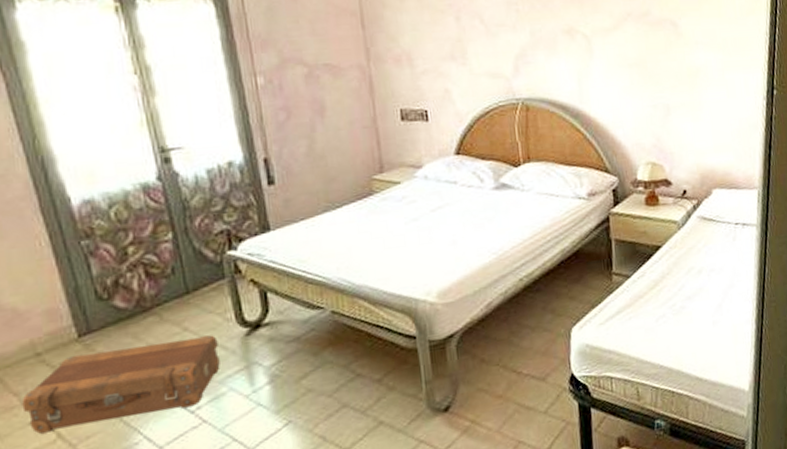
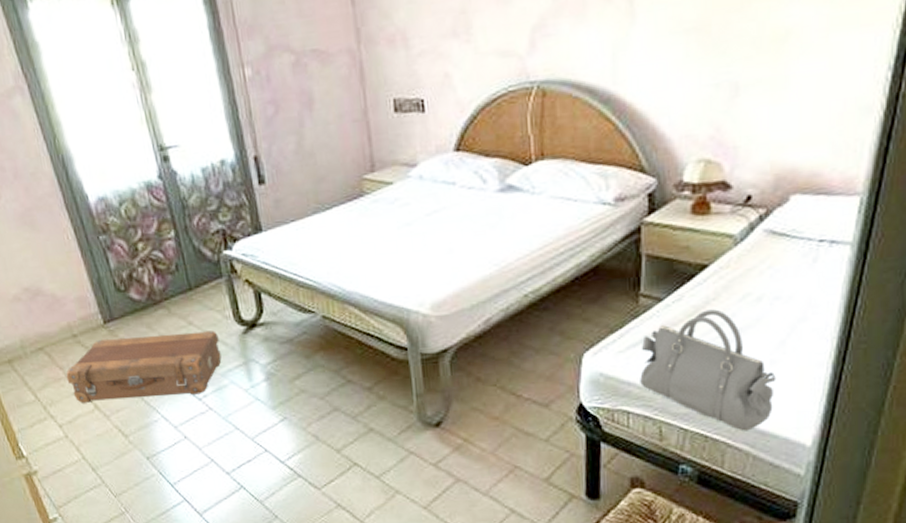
shoulder bag: none [617,282,719,384] -> present [640,309,776,431]

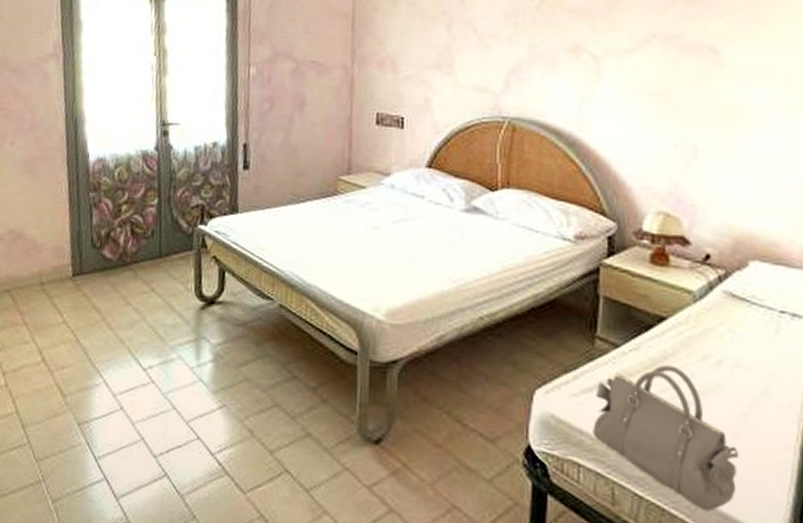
suitcase: present [66,330,222,403] -> none [23,291,177,365]

